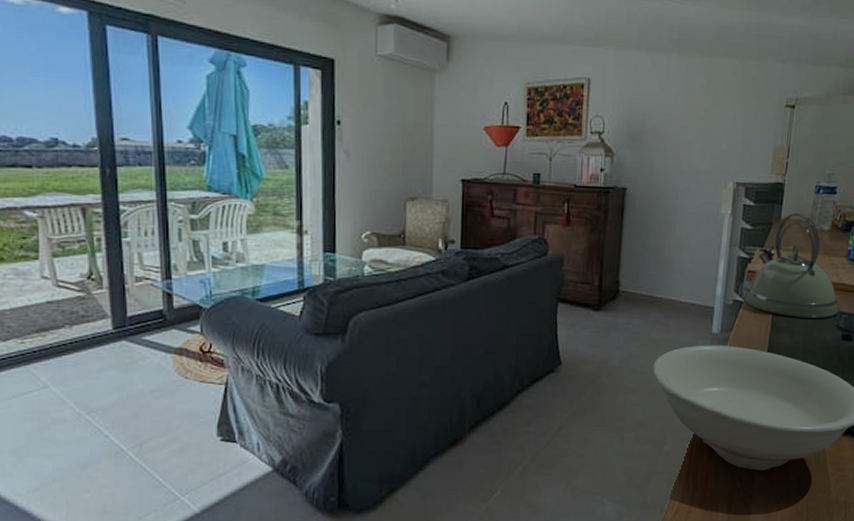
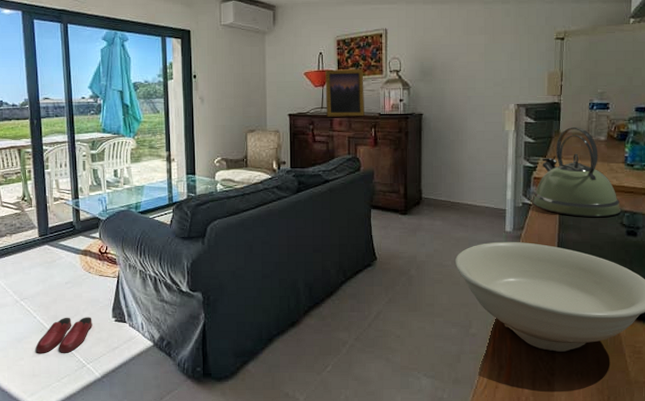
slippers: none [109,435,189,483] -> present [36,317,92,353]
picture frame: none [509,125,558,188] -> present [325,69,364,117]

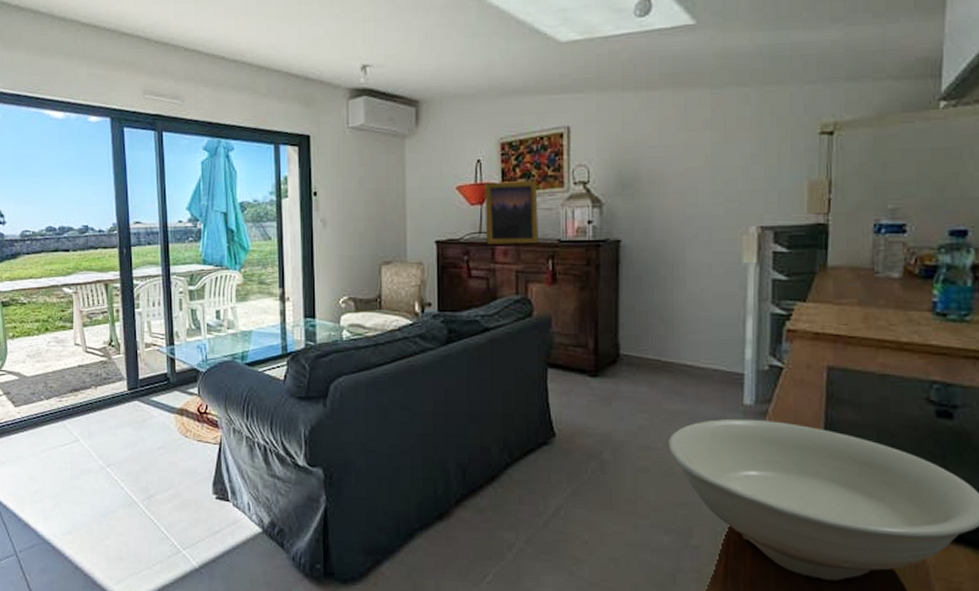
slippers: present [36,317,92,353] -> none [124,490,189,534]
kettle: present [532,127,622,218] -> none [784,259,927,390]

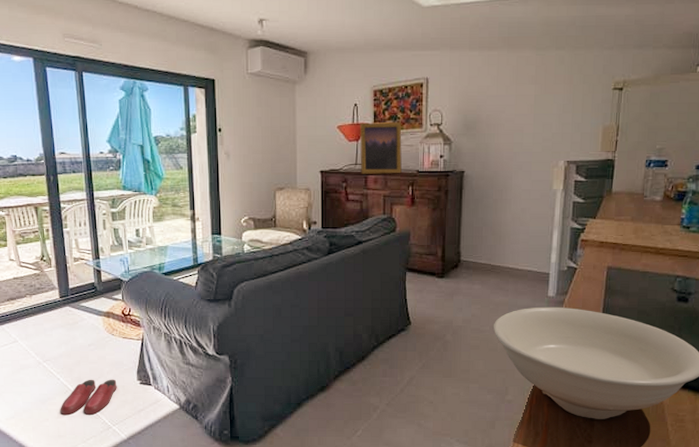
slippers: none [124,490,189,534] -> present [61,379,117,415]

